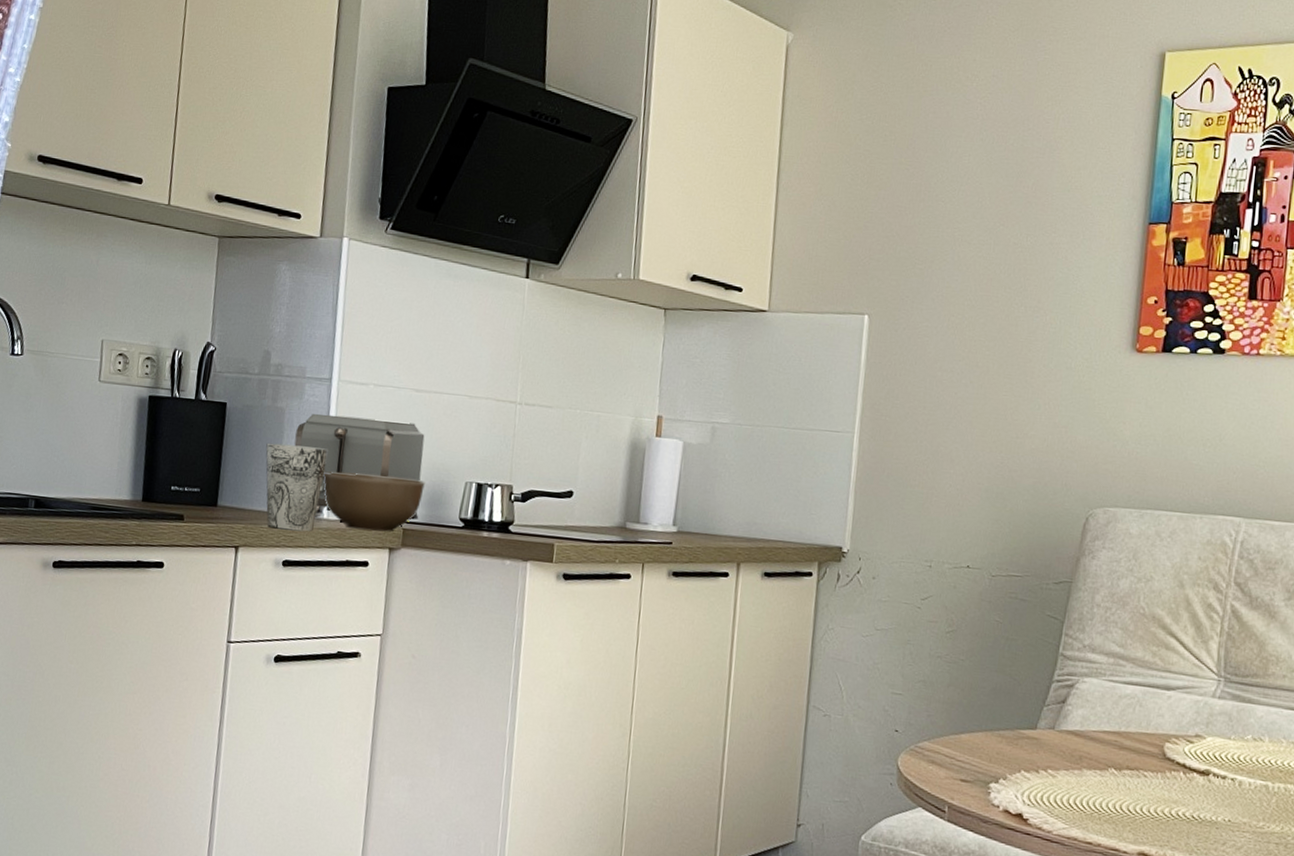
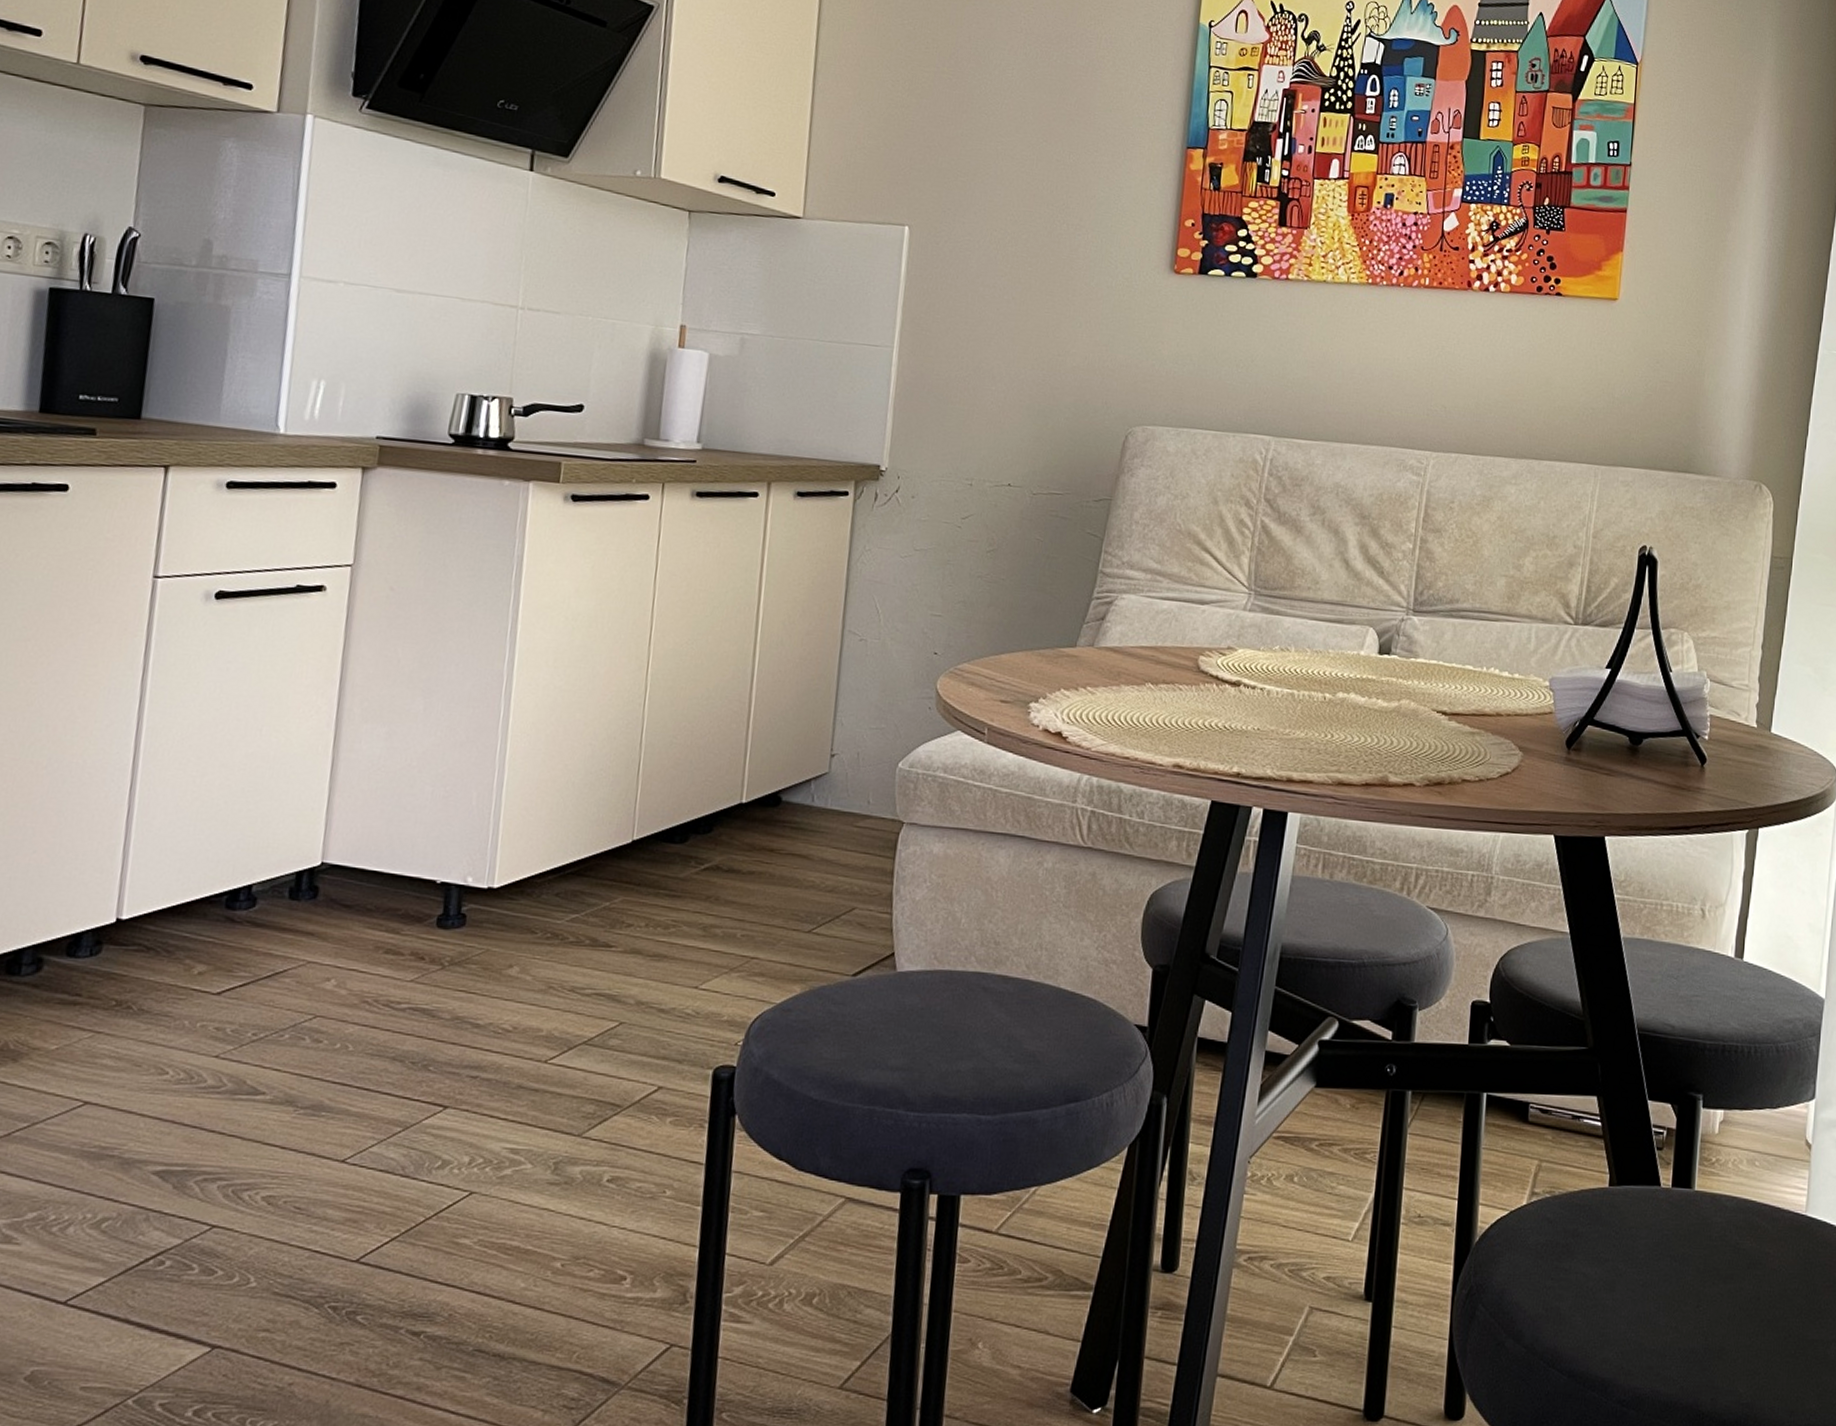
cup: present [265,442,329,532] -> none [205,346,288,450]
toaster: present [294,413,425,520] -> none [242,314,407,436]
bowl: present [323,471,425,532] -> none [279,380,407,450]

